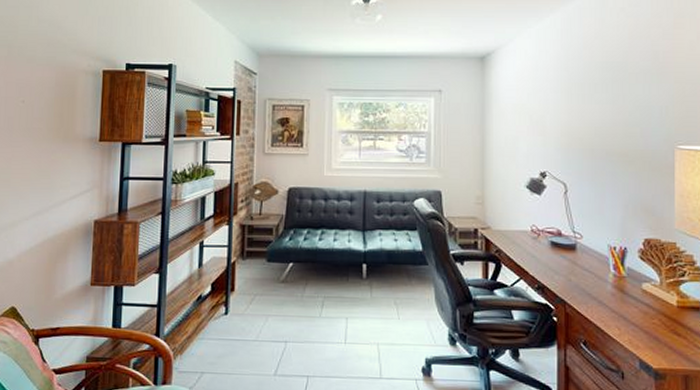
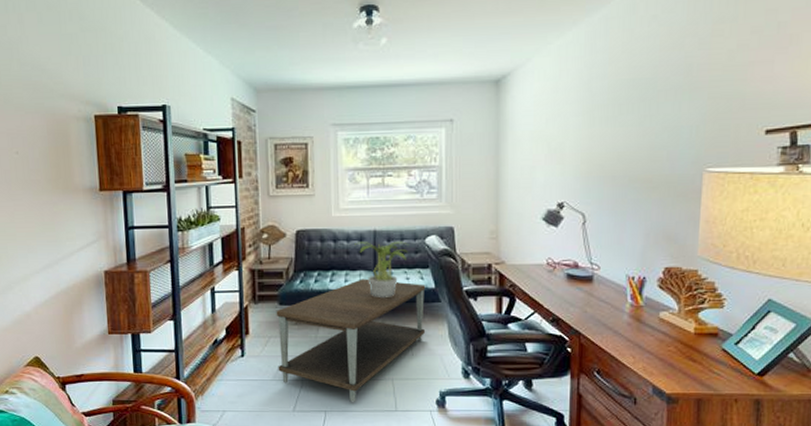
coffee table: none [261,238,414,367] -> present [276,279,426,402]
potted plant: none [345,202,398,258] -> present [355,241,409,297]

